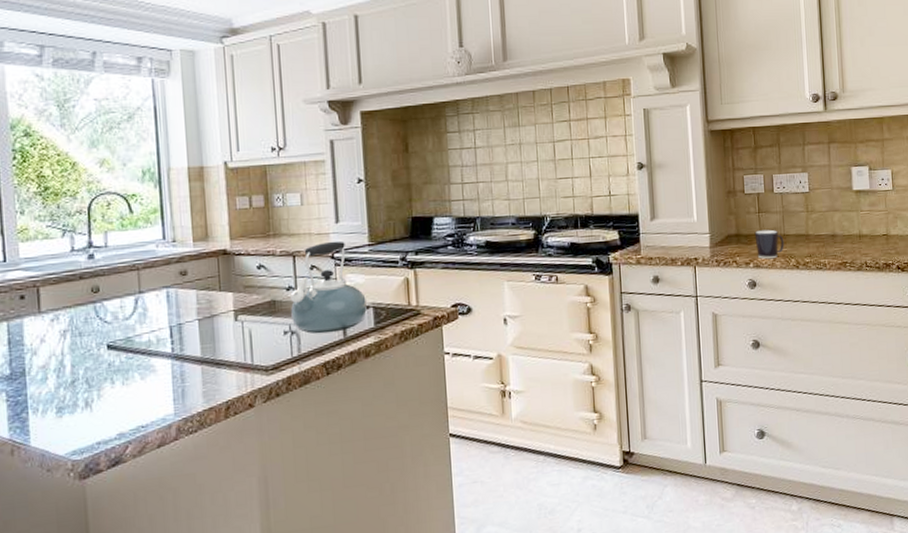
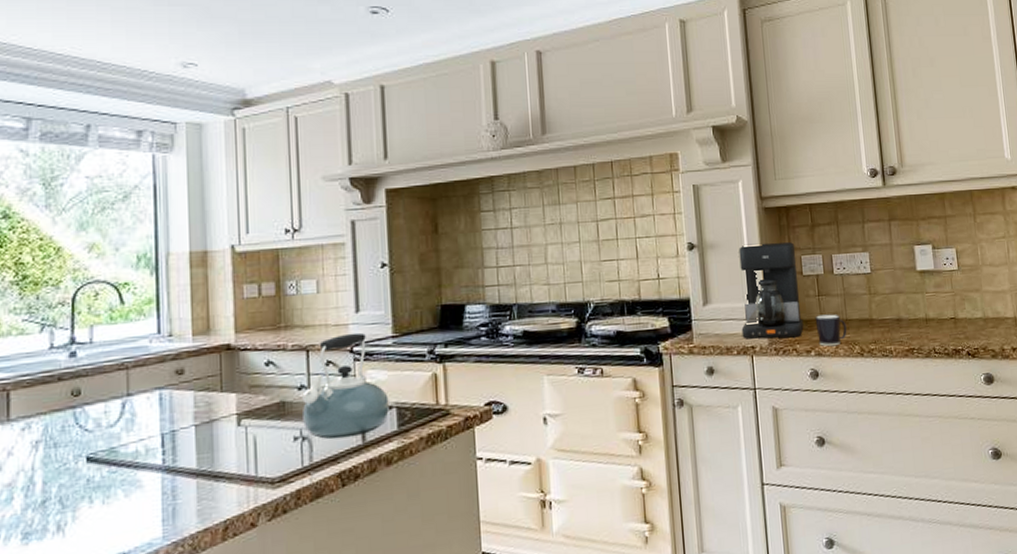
coffee maker: none [685,163,744,251] -> present [738,242,804,339]

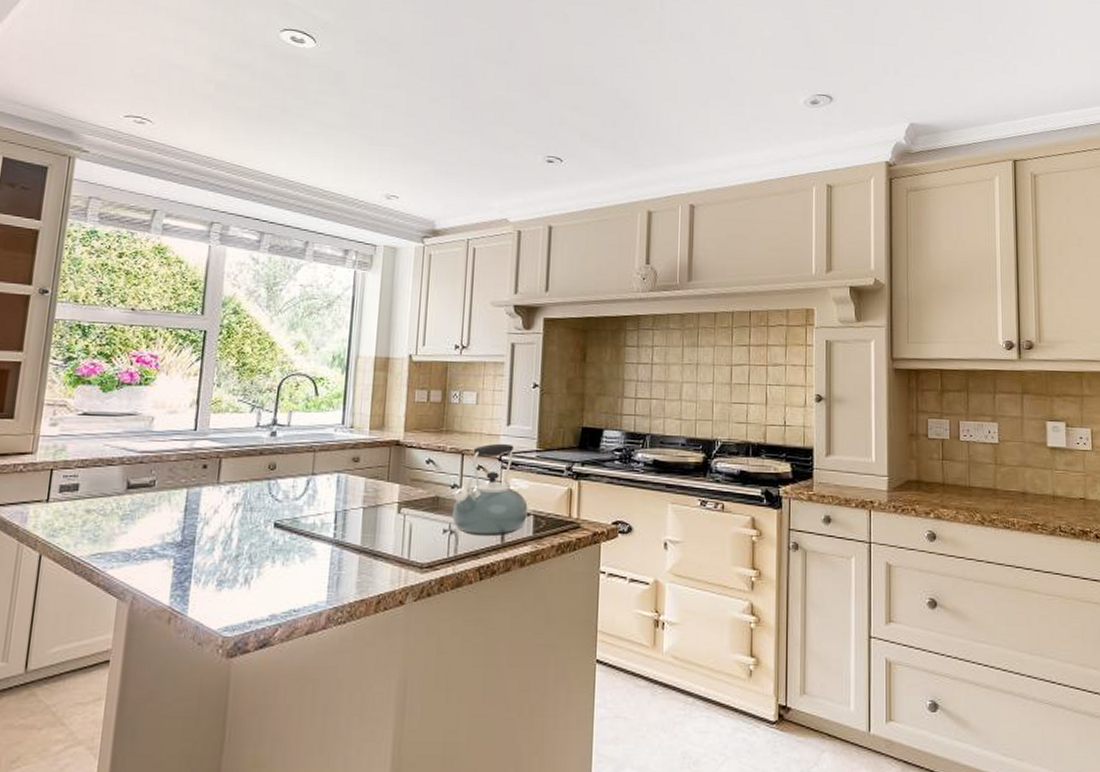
coffee maker: present [738,242,804,339] -> none [862,402,925,498]
mug: present [815,314,847,347] -> none [937,479,969,512]

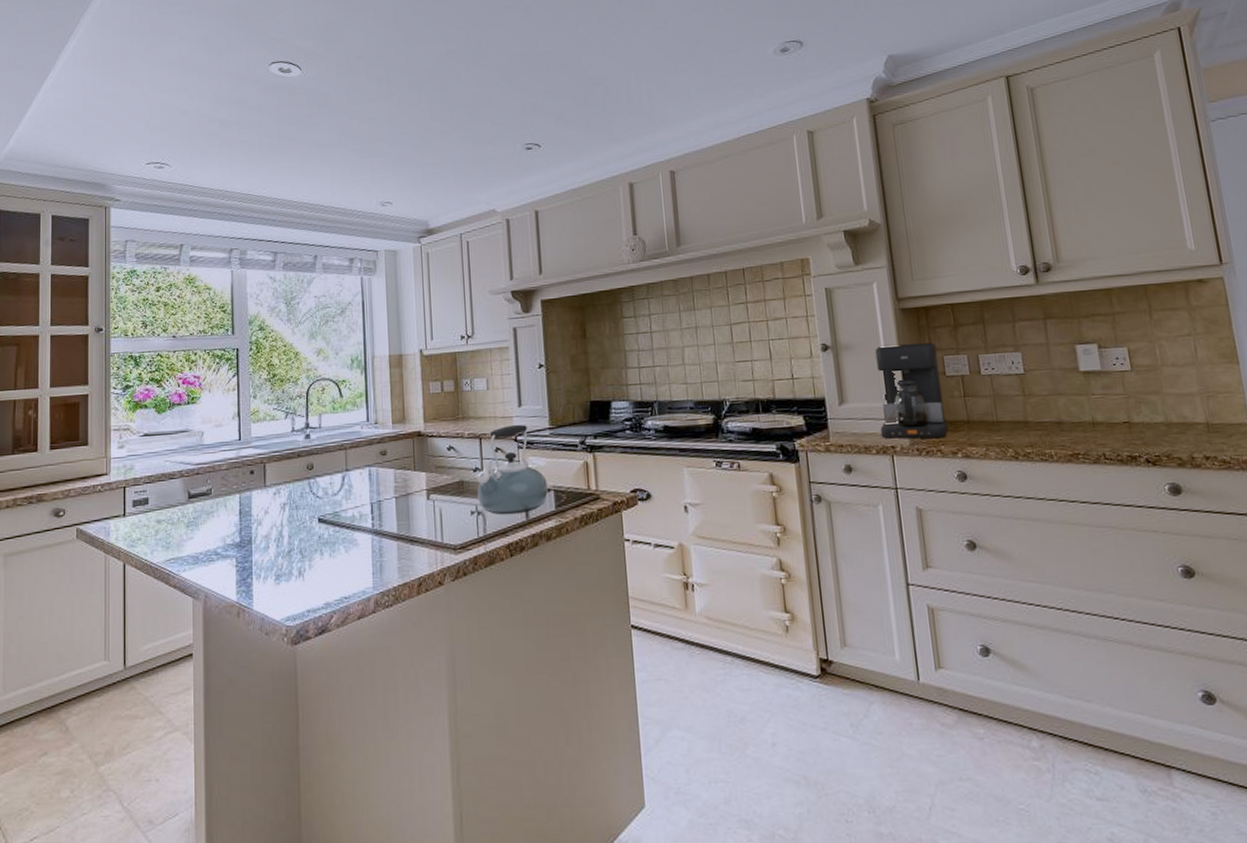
coffee maker: none [862,402,925,498] -> present [875,343,949,439]

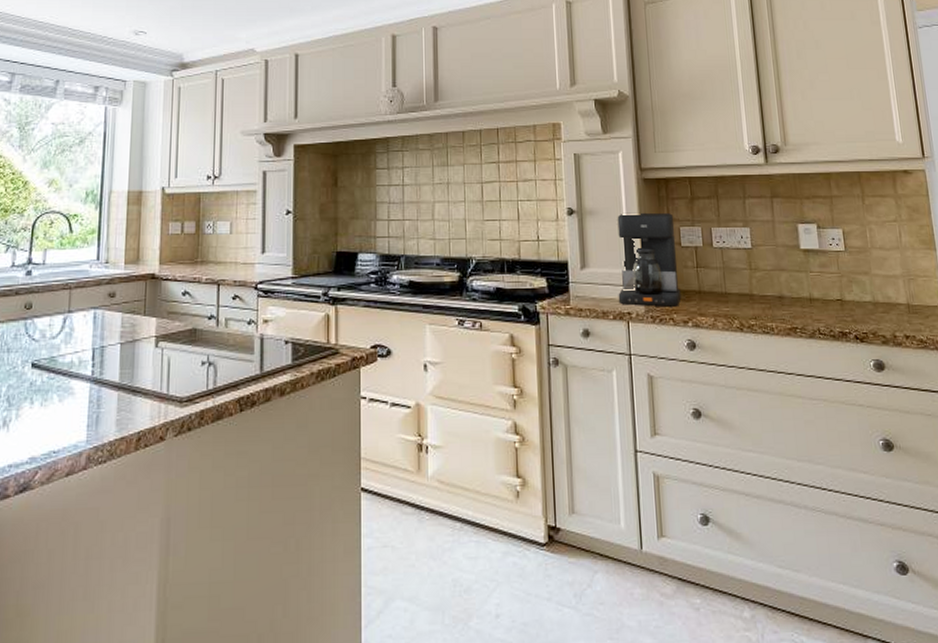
kettle: present [477,424,548,516] -> none [210,271,285,367]

